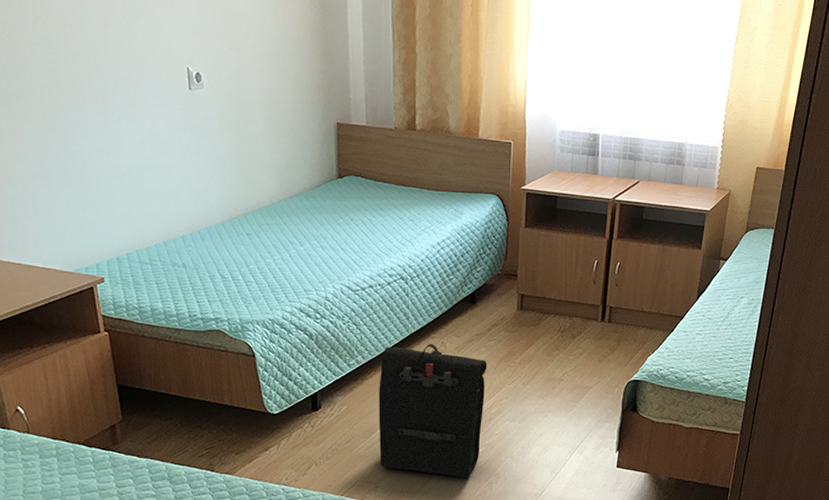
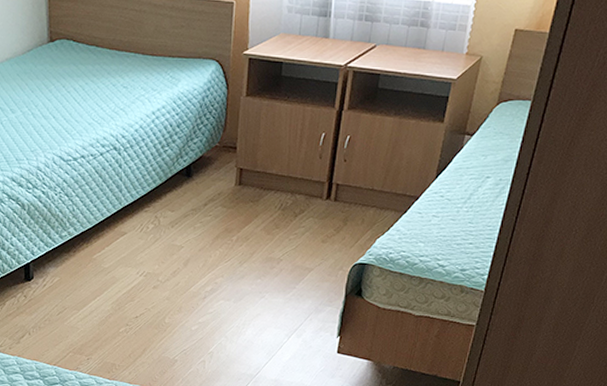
backpack: present [378,343,487,478] -> none [90,217,203,355]

